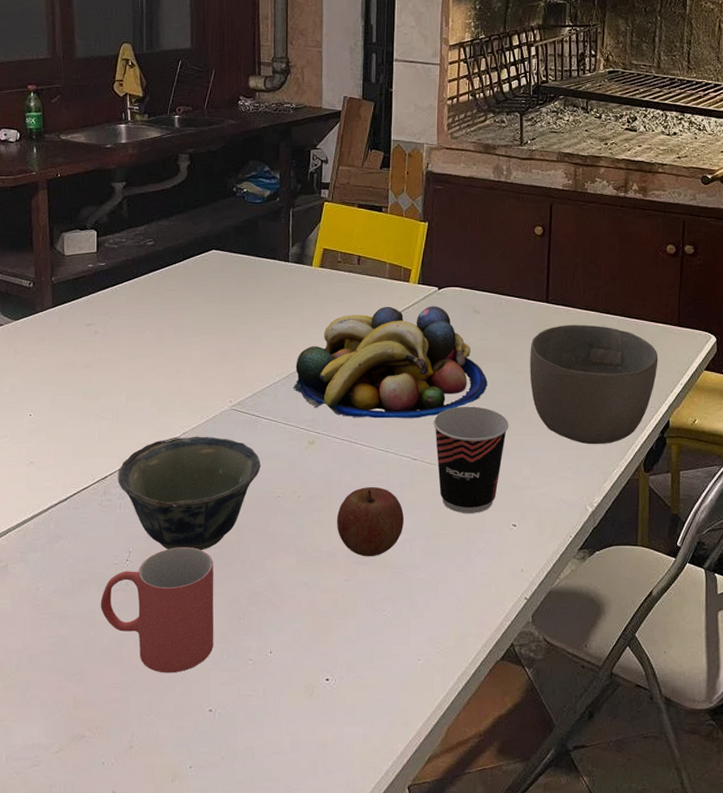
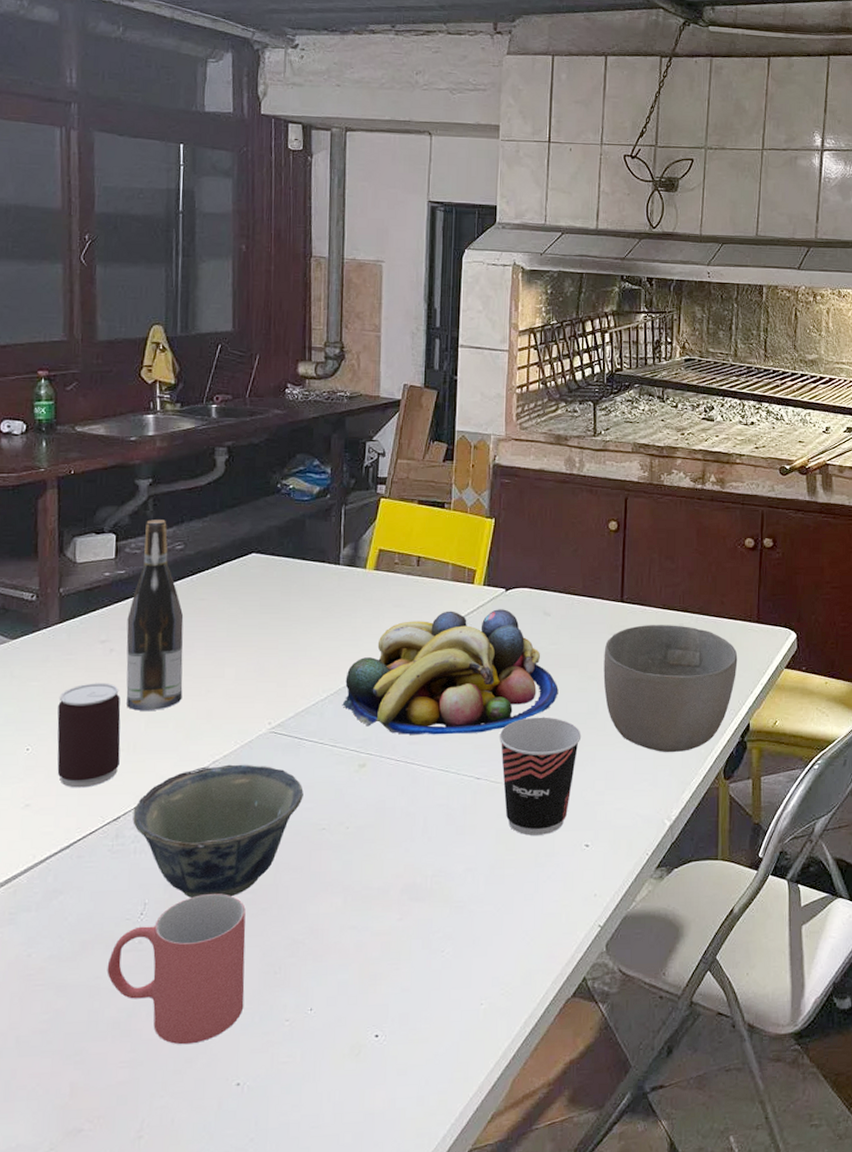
beverage can: none [53,360,106,450] -> present [57,683,121,788]
wine bottle: none [108,218,156,386] -> present [126,520,184,711]
apple: present [337,486,404,557] -> none [390,811,466,892]

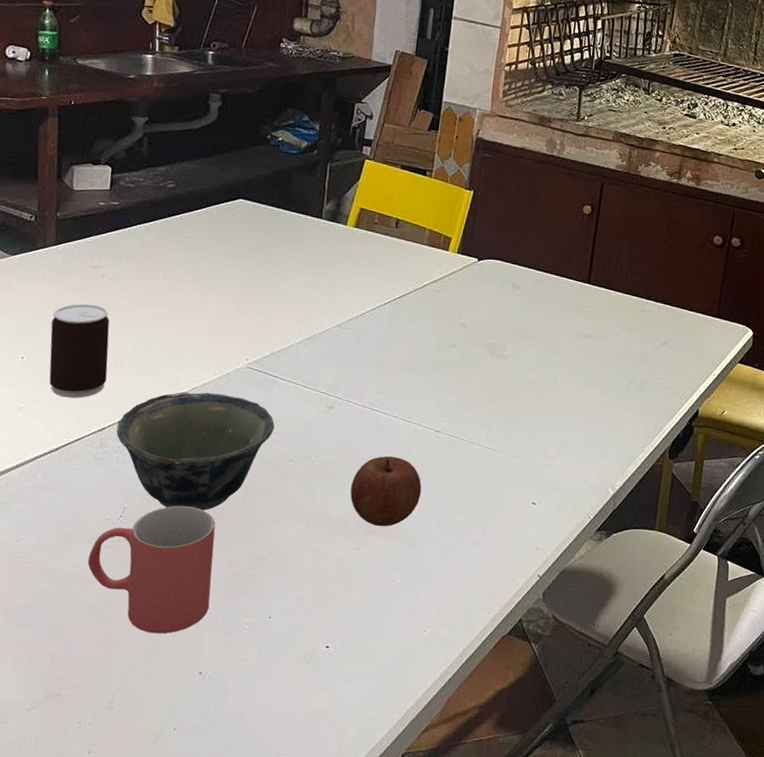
wine bottle: present [126,520,184,711] -> none [115,156,172,336]
fruit bowl: present [342,609,558,735] -> none [315,273,520,390]
apple: none [390,811,466,892] -> present [350,455,422,527]
cup: present [498,717,582,836] -> none [460,381,538,489]
bowl: present [603,625,738,753] -> none [563,307,694,429]

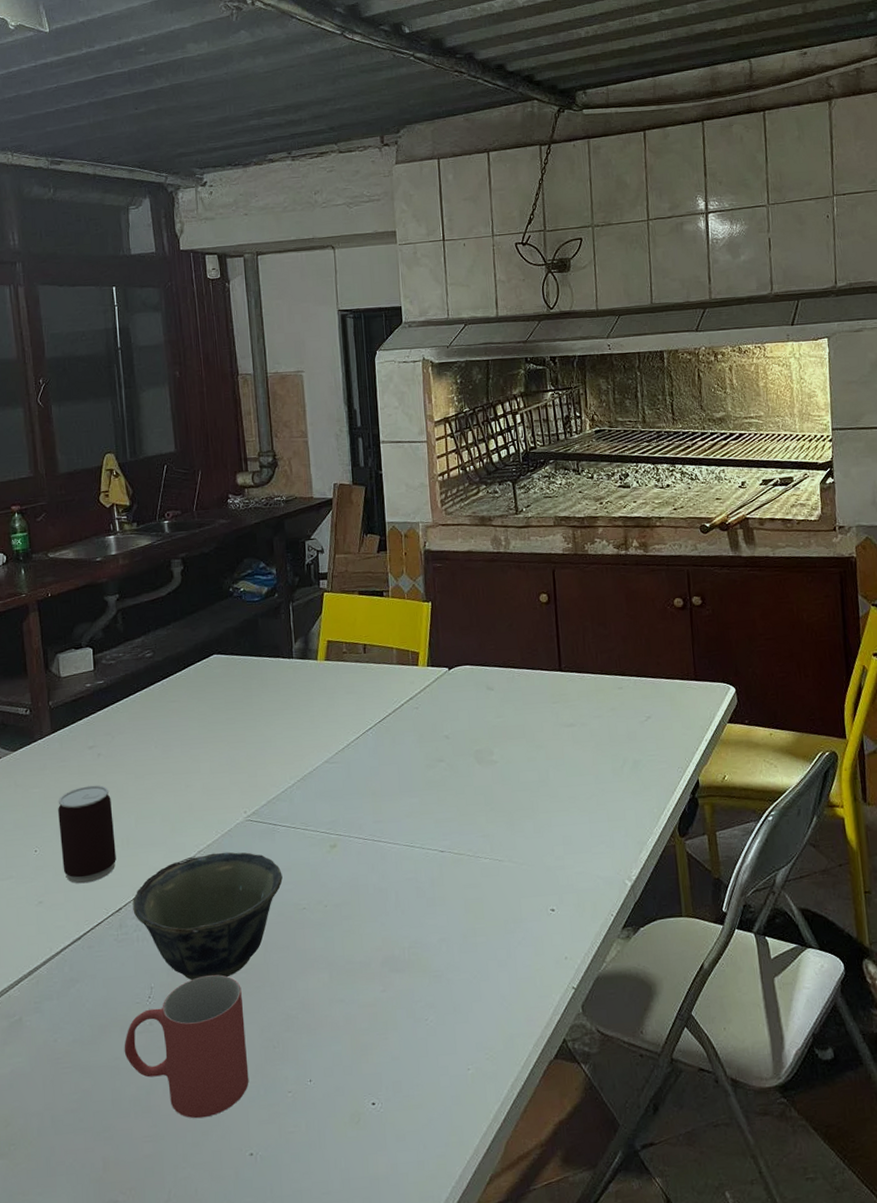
apple: present [350,455,422,527] -> none [367,885,438,963]

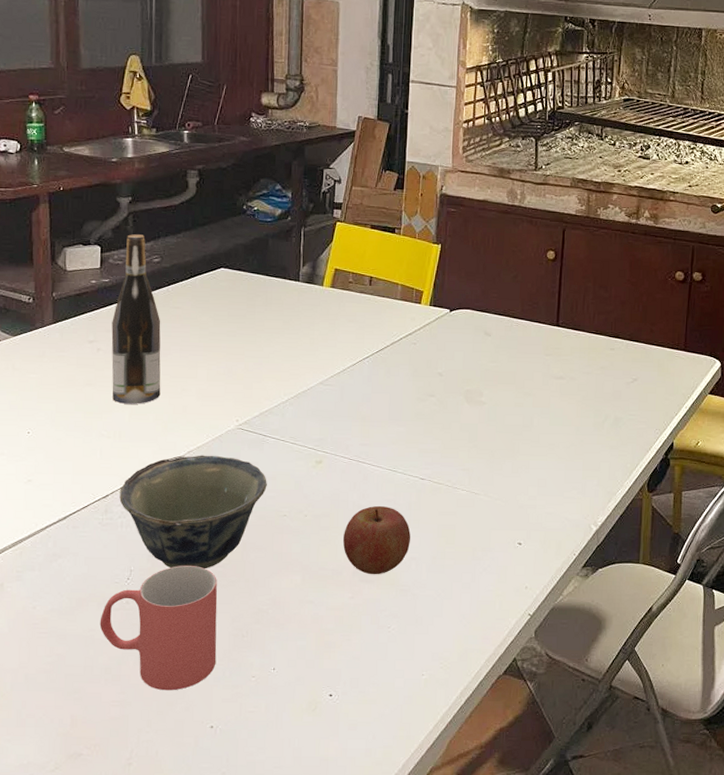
beverage can: present [58,785,116,884] -> none [53,377,108,468]
wine bottle: none [110,631,165,809] -> present [111,234,161,404]
apple: none [367,885,438,963] -> present [343,505,410,575]

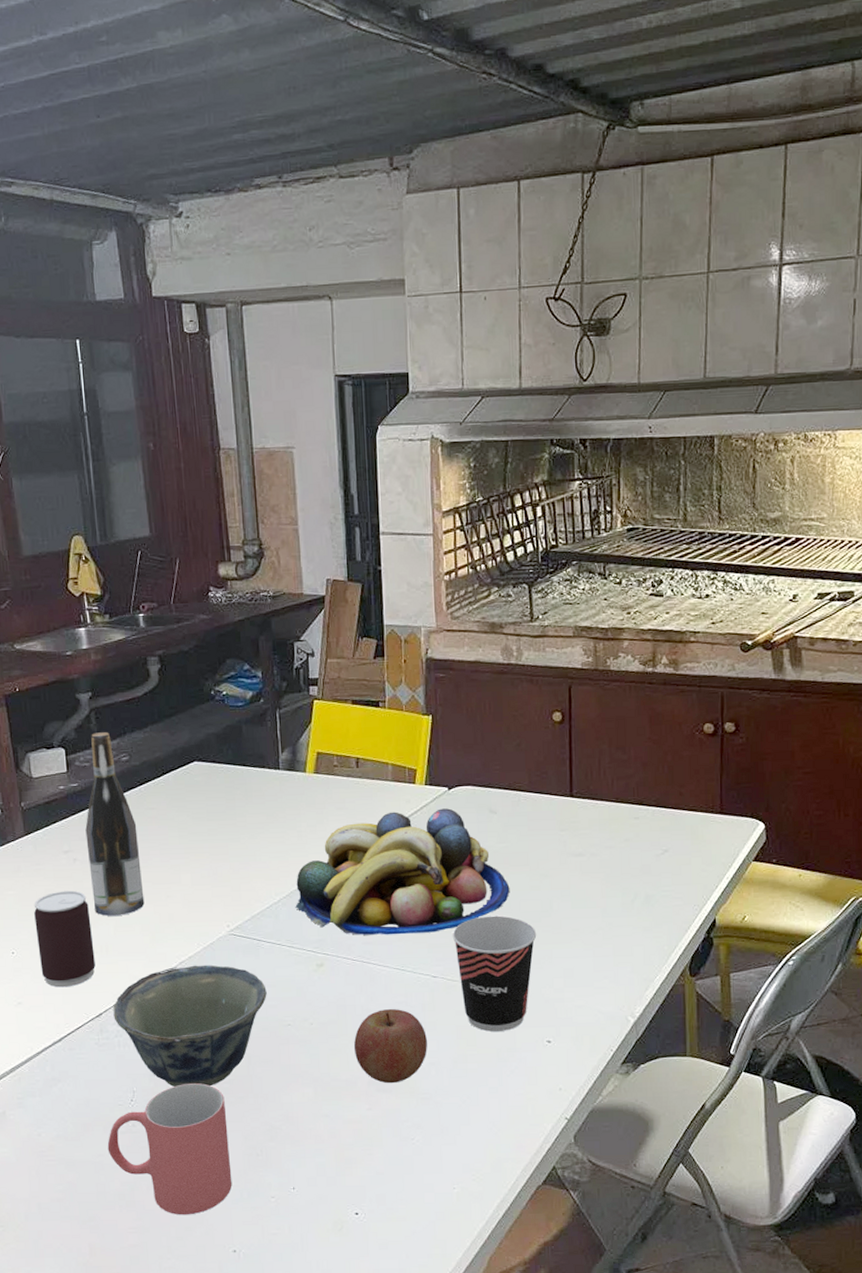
beverage can: none [53,377,108,468] -> present [34,890,95,988]
fruit bowl: none [301,327,497,439] -> present [295,808,510,935]
cup: none [441,427,517,532] -> present [452,915,537,1032]

